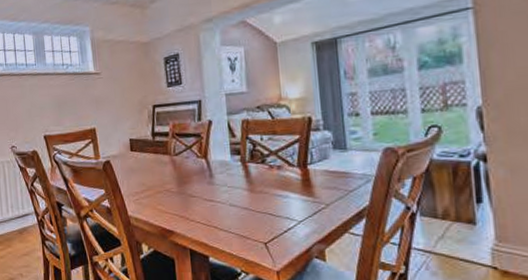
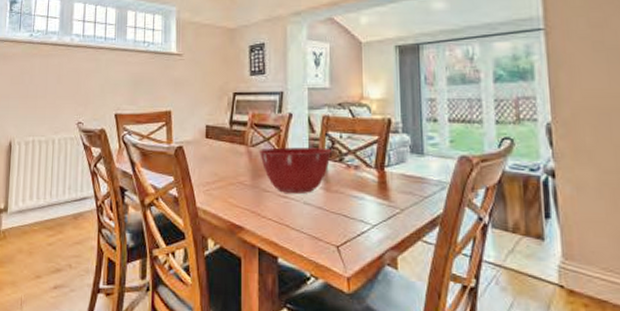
mixing bowl: none [182,151,253,197] -> present [258,147,331,193]

